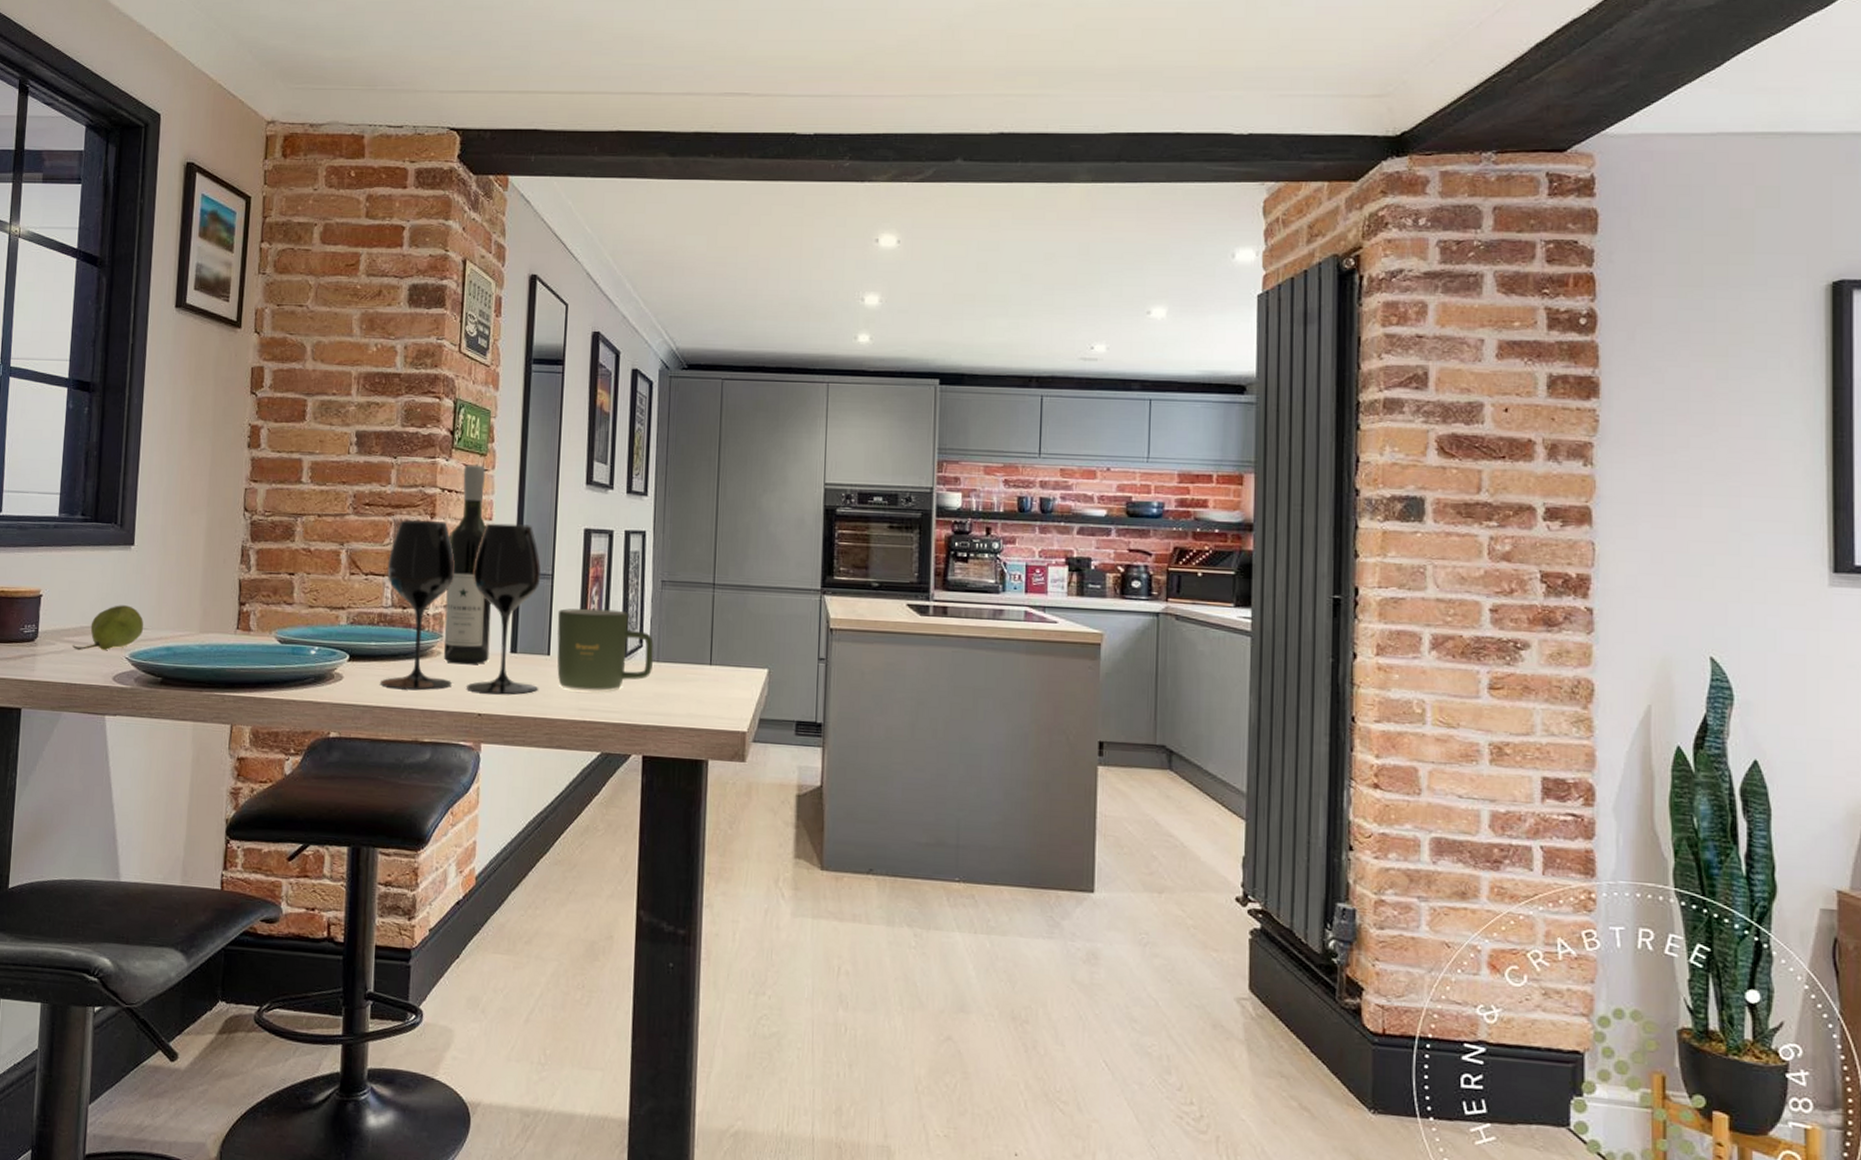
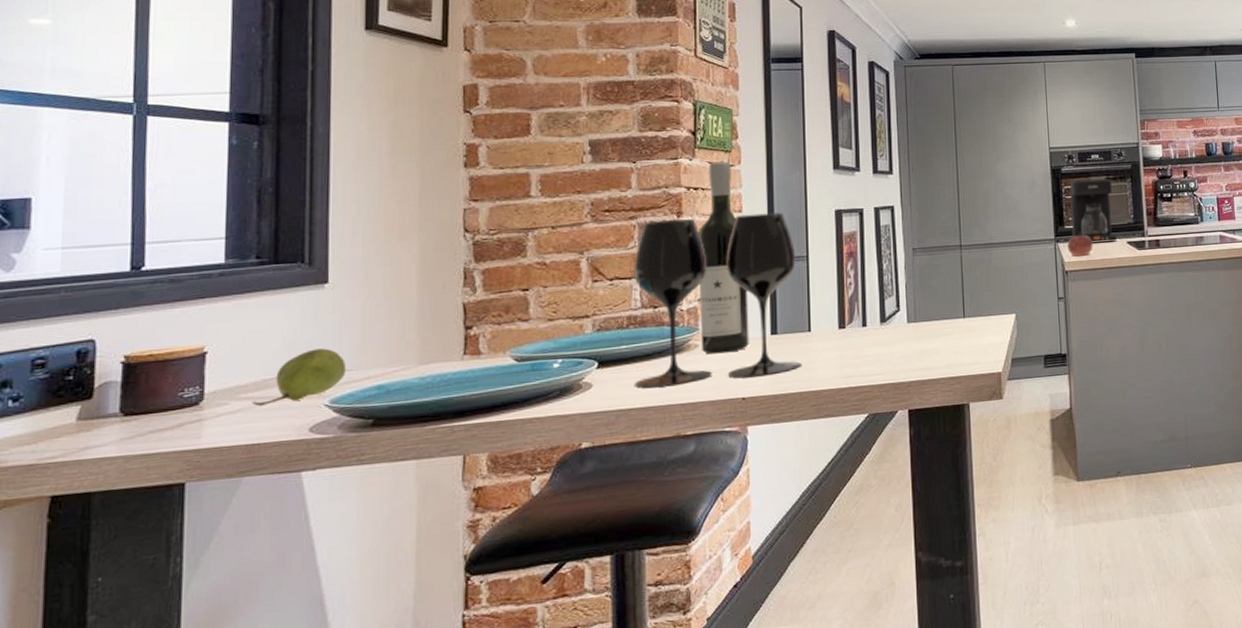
mug: present [557,608,654,693] -> none [815,280,911,362]
fruit: none [835,585,866,615] -> present [1067,231,1093,257]
coffee maker: none [840,525,896,602] -> present [1070,179,1117,243]

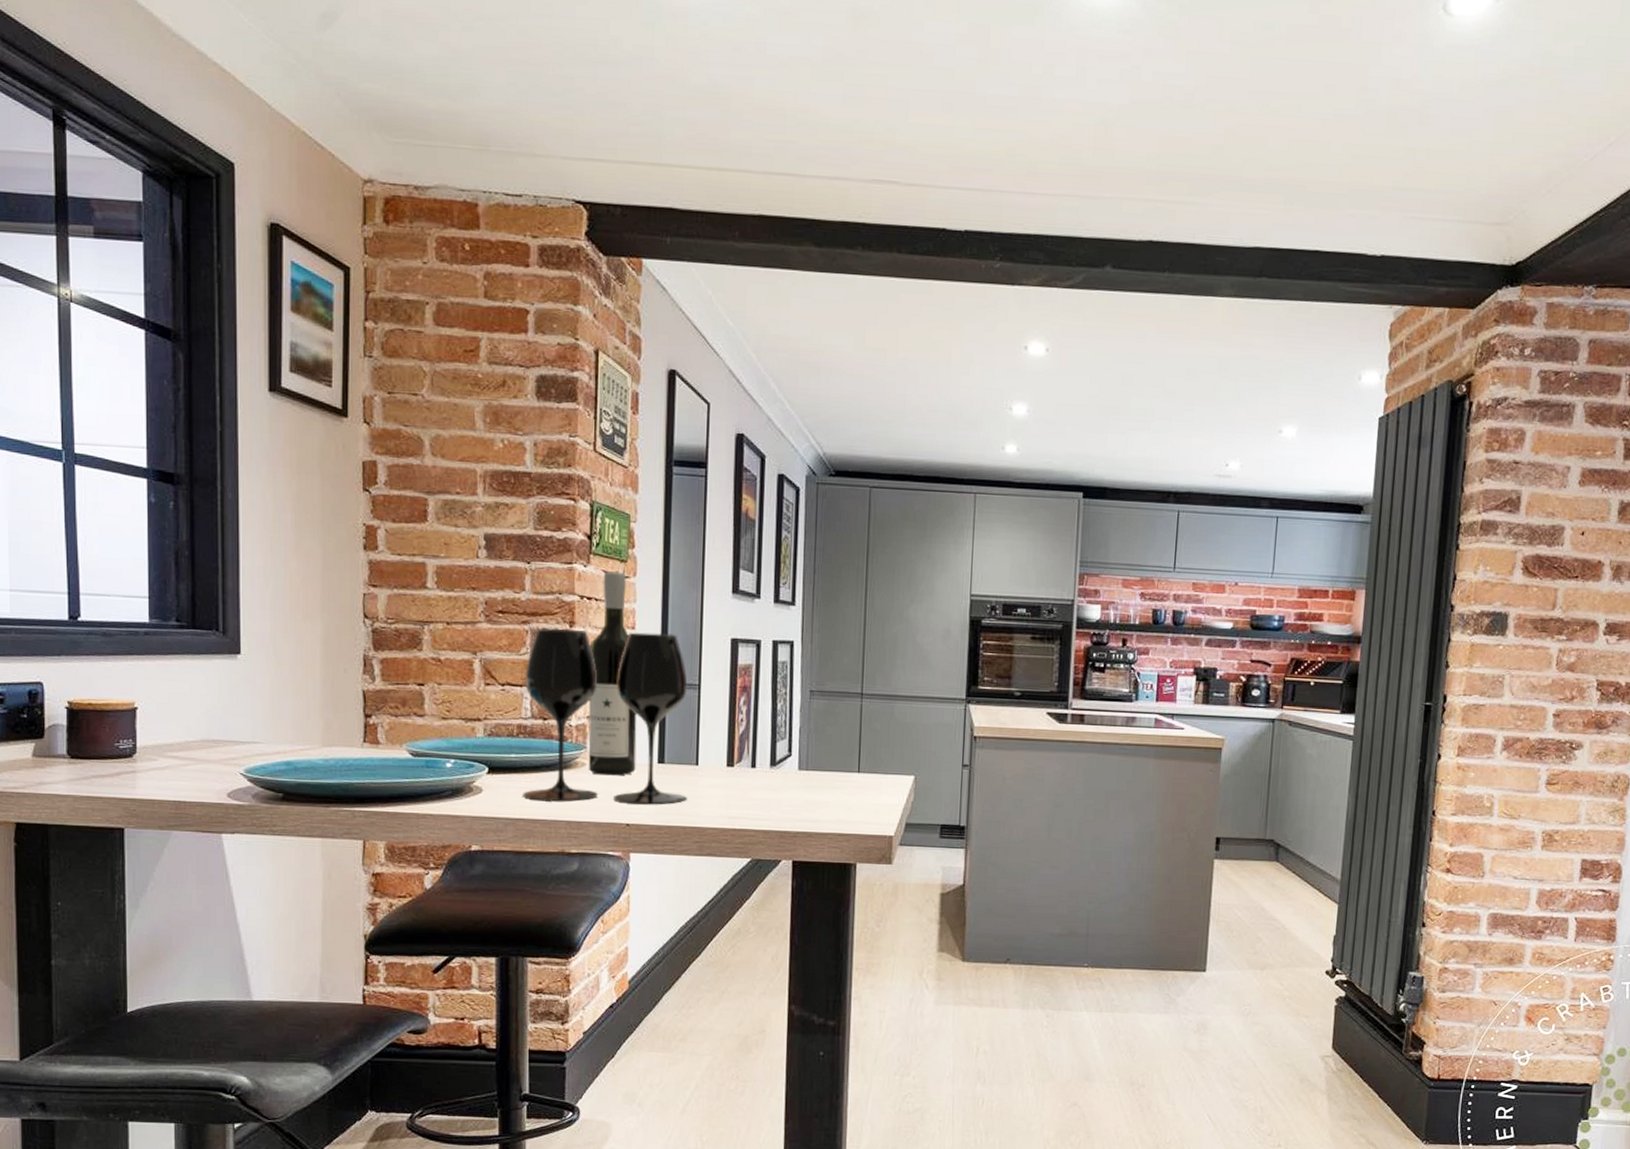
fruit: present [252,348,347,407] -> none [178,718,259,767]
fruit: present [1067,231,1093,257] -> none [979,694,1008,723]
coffee maker: present [1070,179,1117,243] -> none [984,636,1038,711]

